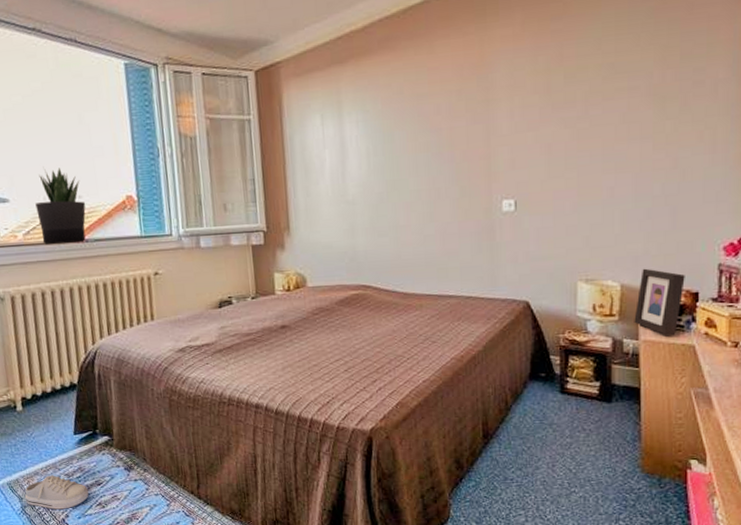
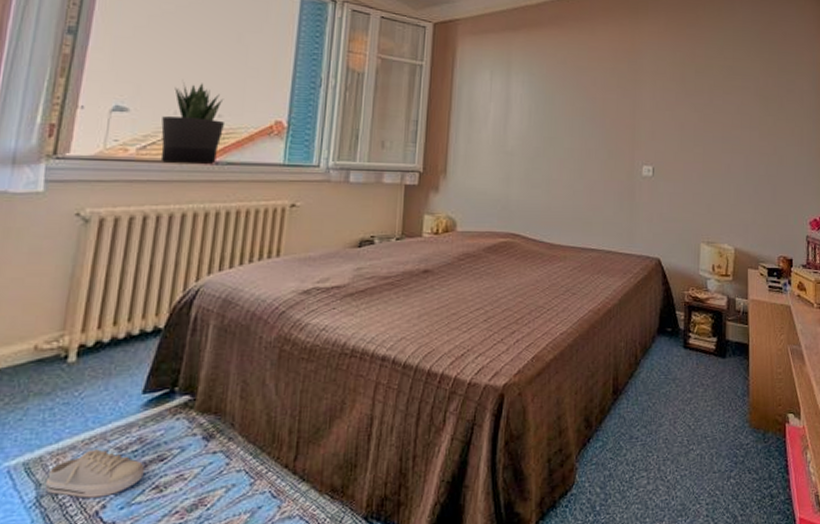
picture frame: present [634,268,685,336] -> none [744,235,783,297]

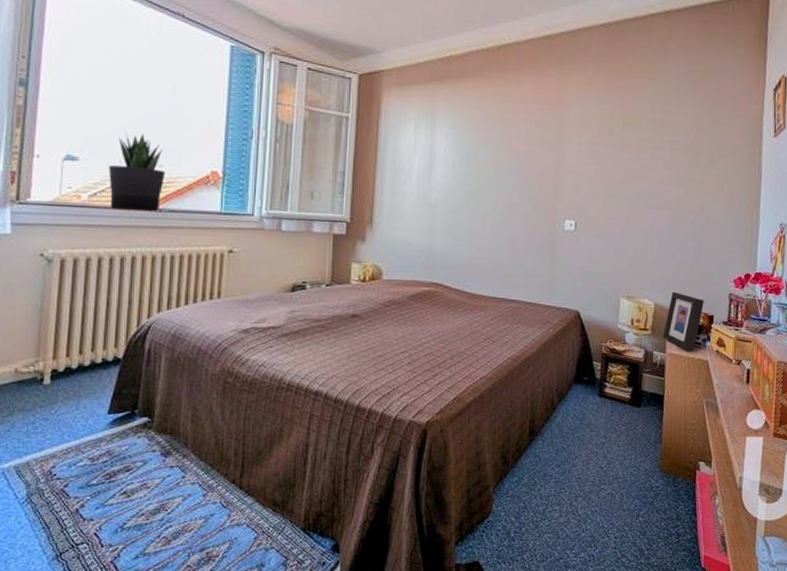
shoe: present [46,449,144,499] -> none [35,459,113,498]
picture frame: none [744,235,783,297] -> present [663,291,704,352]

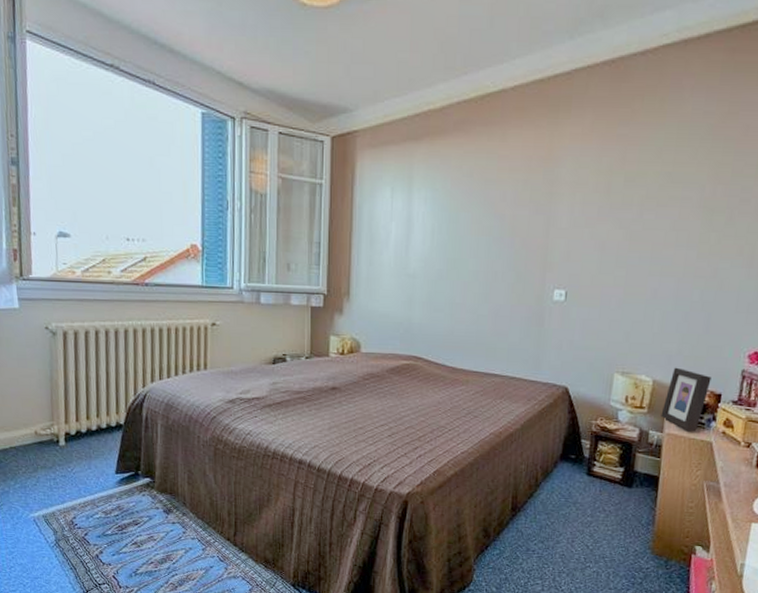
planter: present [109,133,166,212] -> none [97,208,149,286]

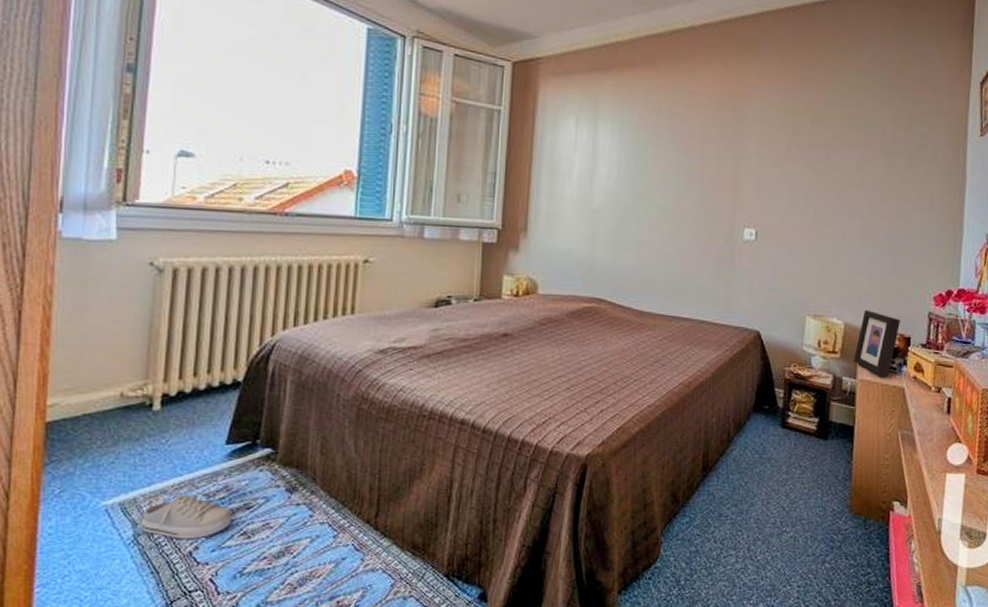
shoe: none [60,511,125,546] -> present [142,494,232,539]

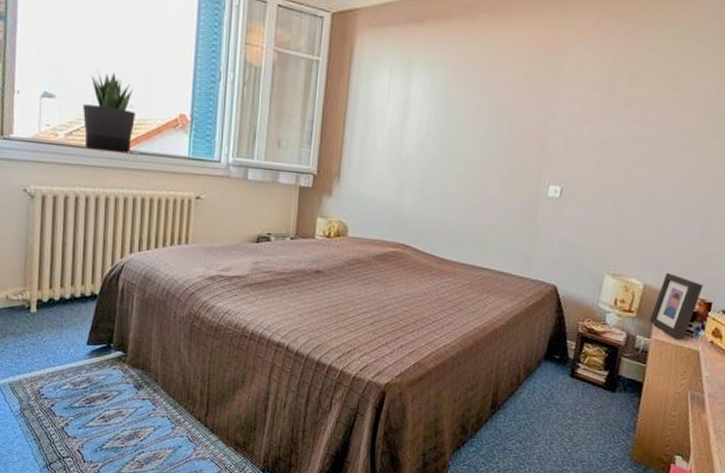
shoe: present [142,494,232,539] -> none [26,381,93,418]
planter: none [228,126,293,216] -> present [83,71,136,154]

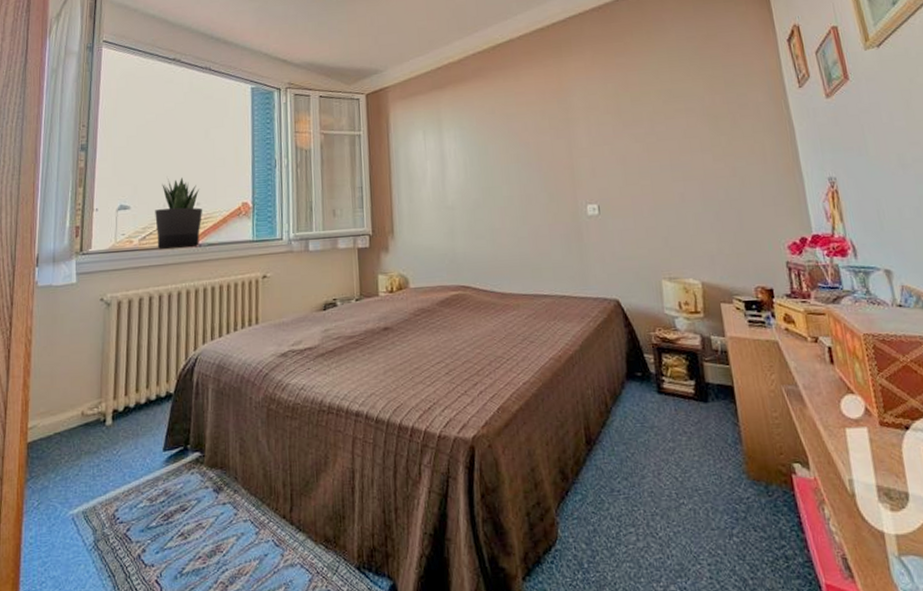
picture frame: present [649,272,703,340] -> none [718,266,759,332]

